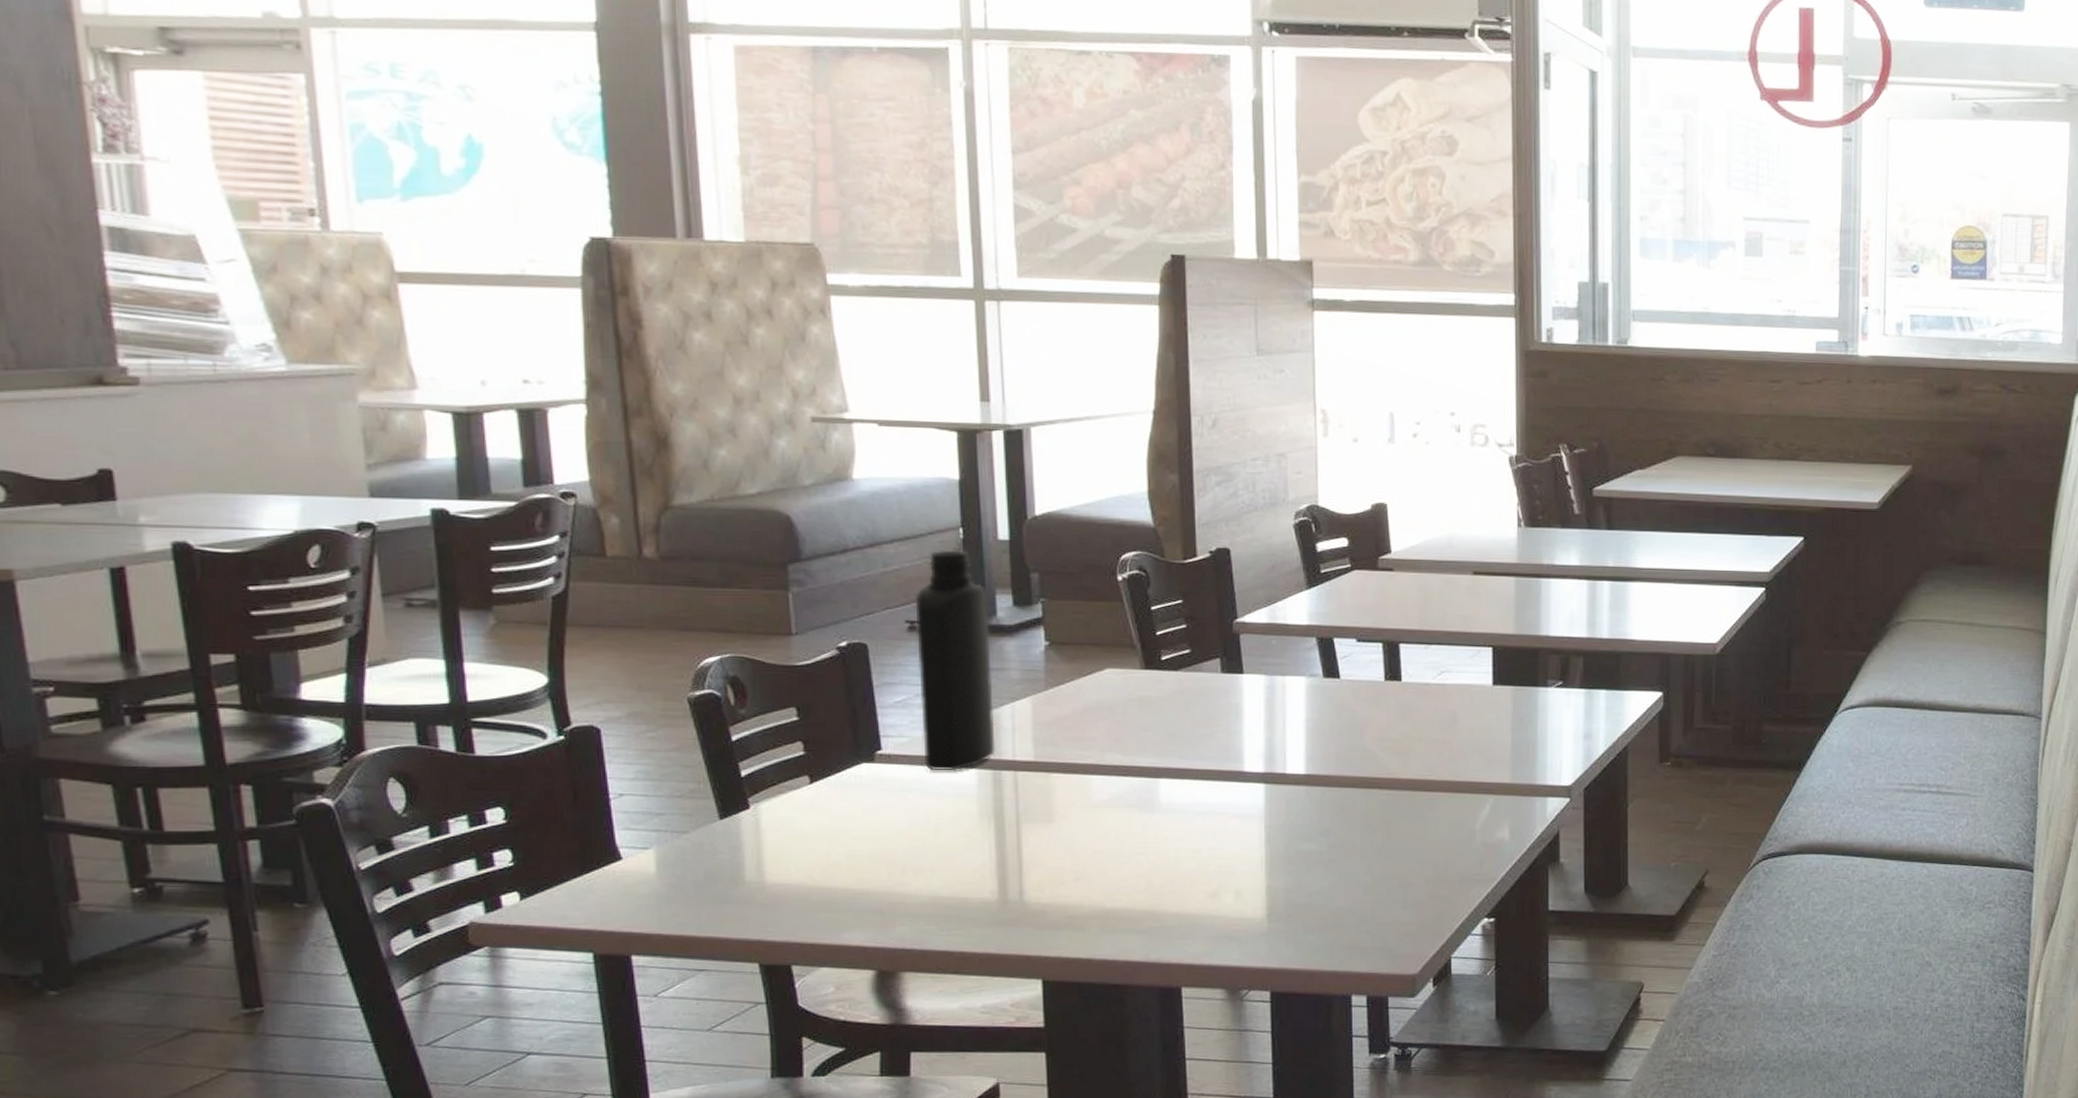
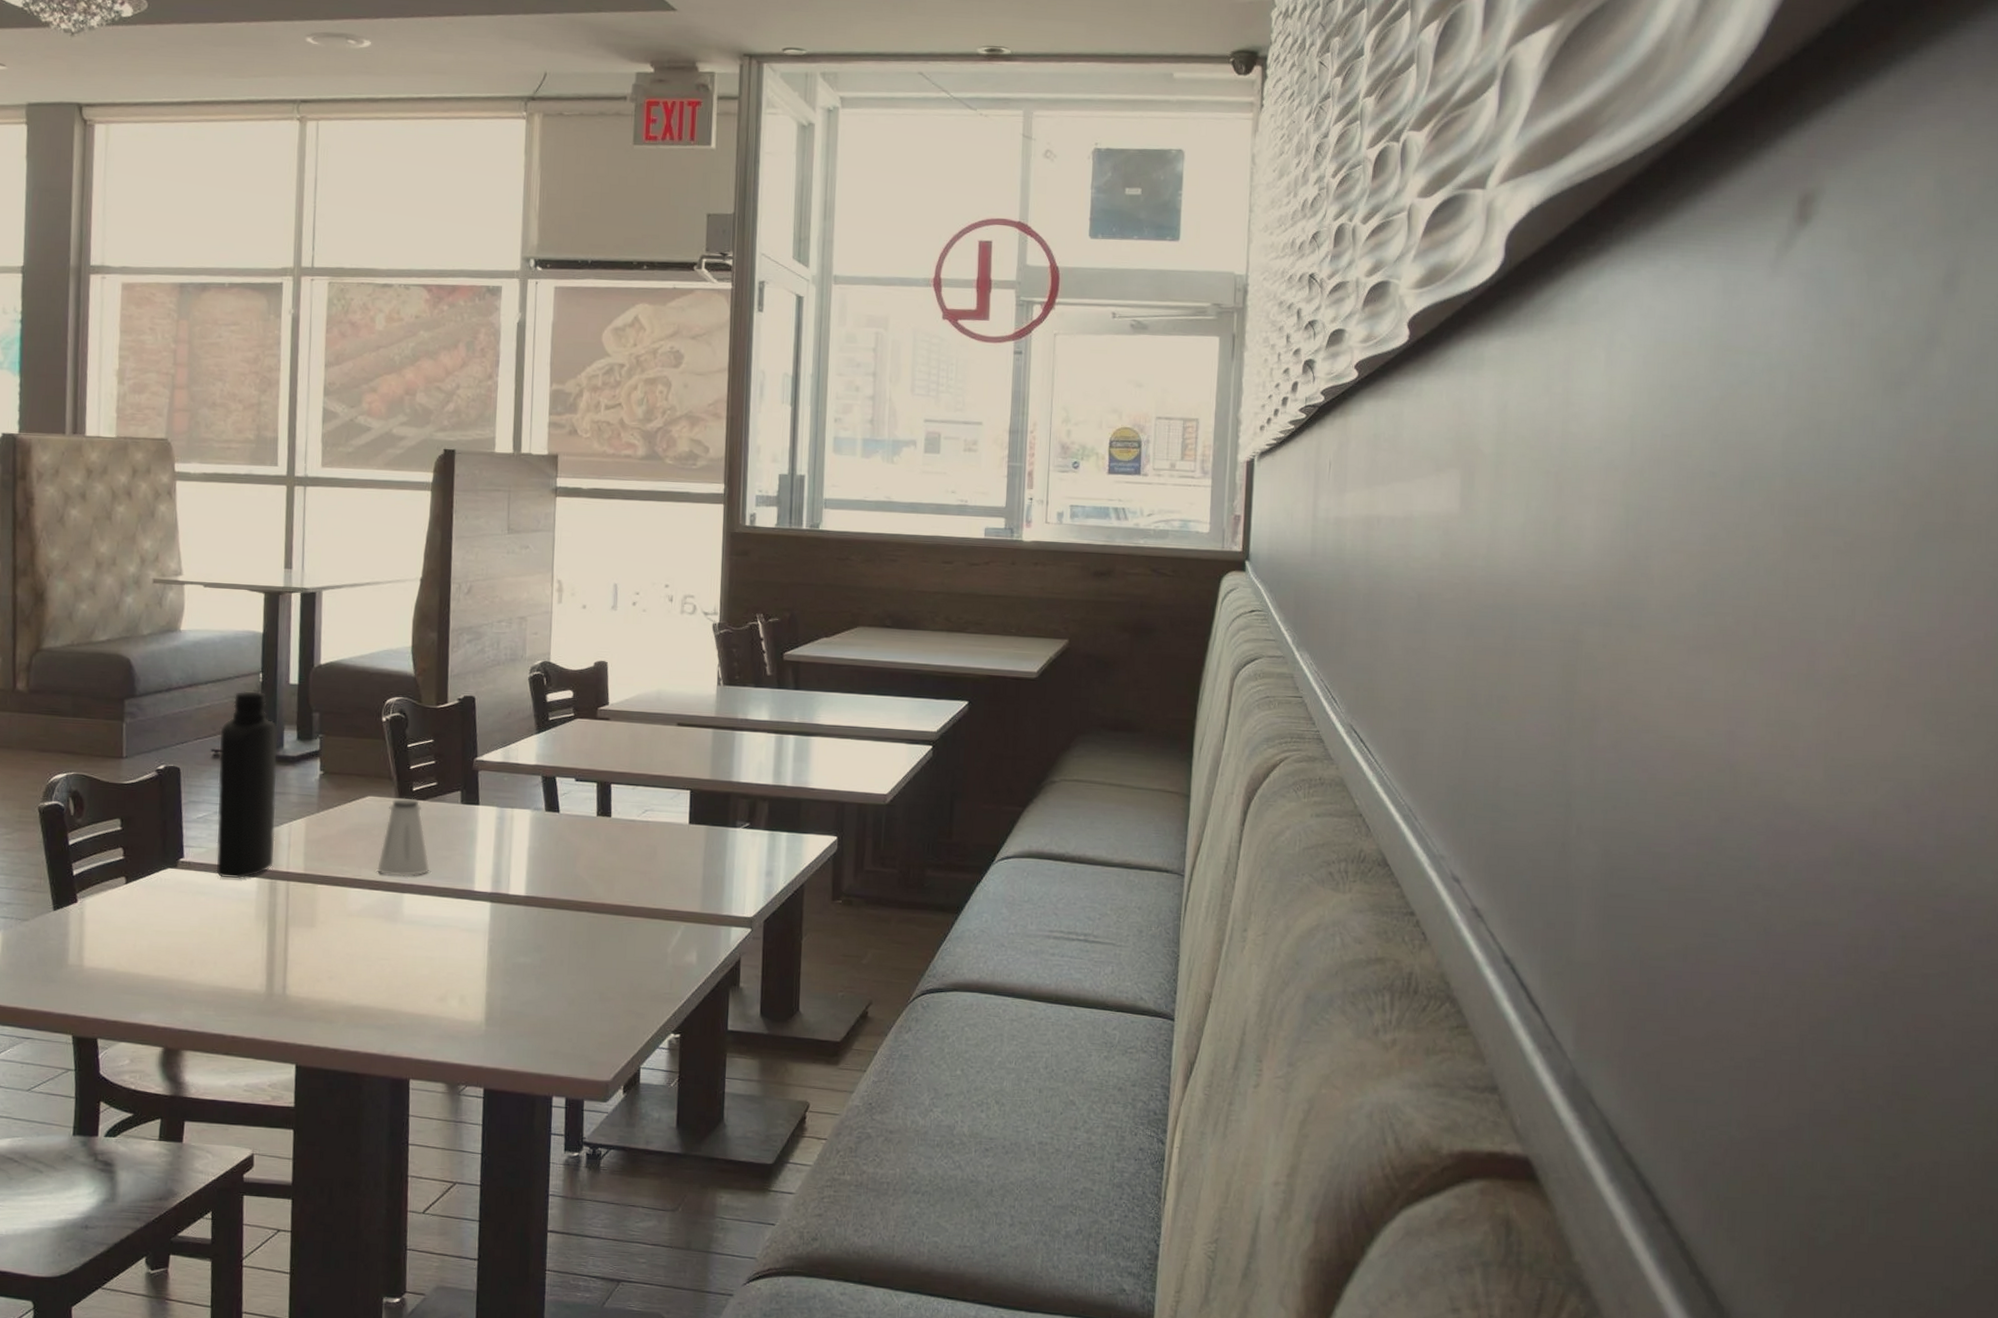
saltshaker: none [1123,668,1189,759] -> present [376,797,430,877]

